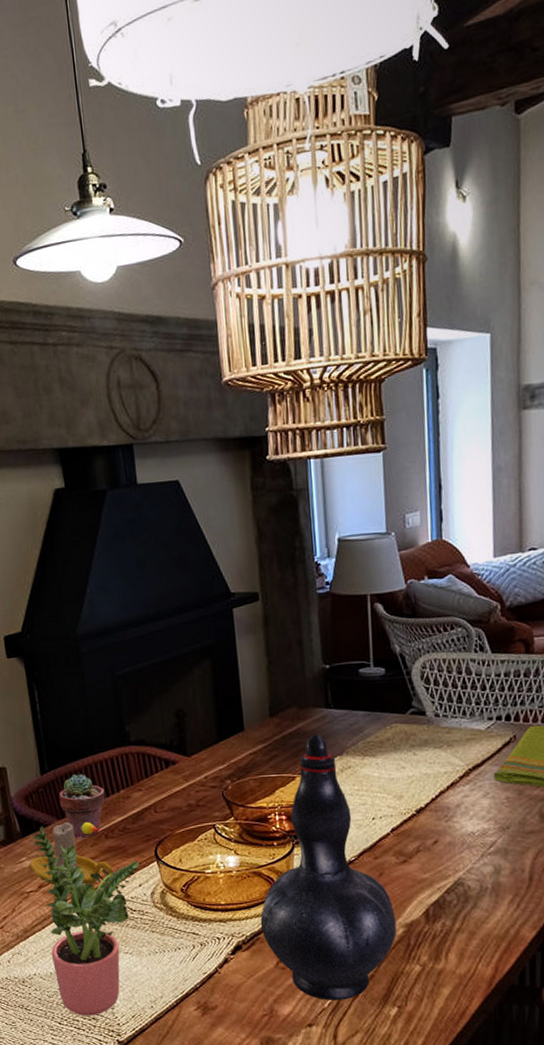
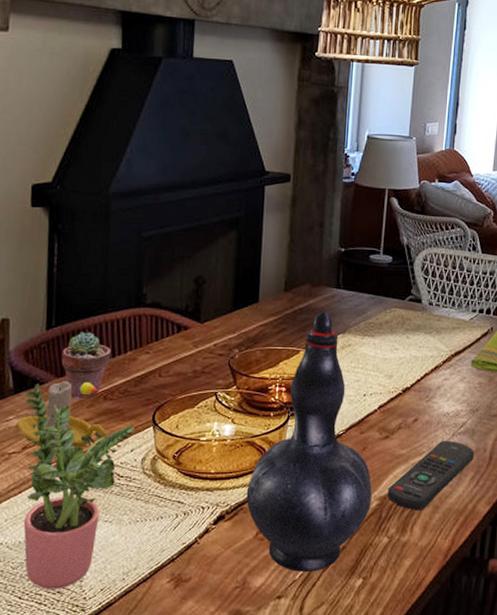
remote control: none [413,861,510,937] -> present [387,440,474,510]

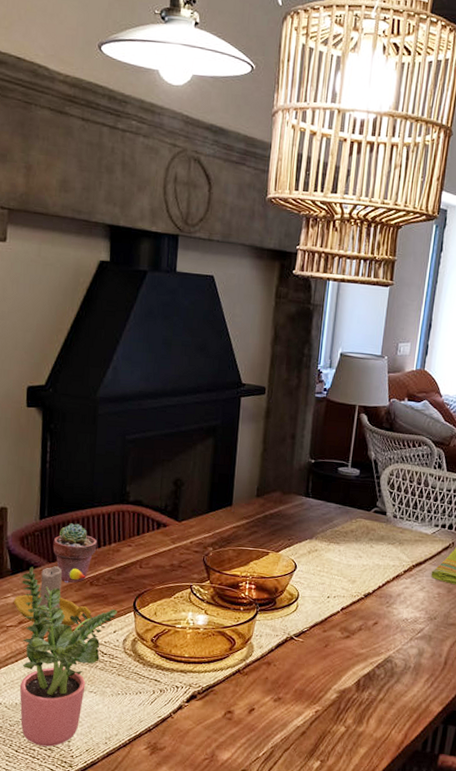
decorative vase: present [246,311,372,572] -> none [216,517,332,751]
remote control: present [387,440,474,510] -> none [346,643,430,705]

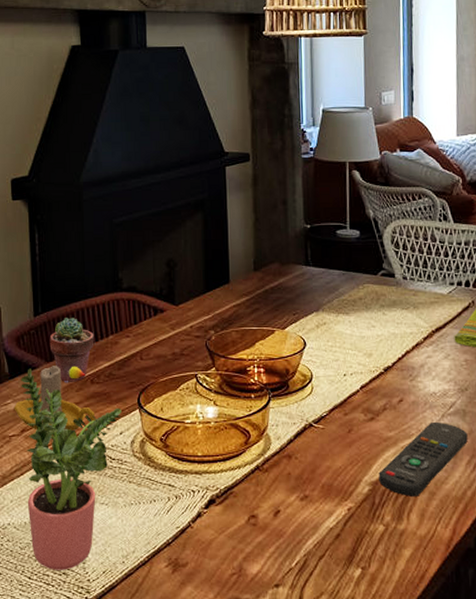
remote control: none [346,643,430,705] -> present [378,421,468,496]

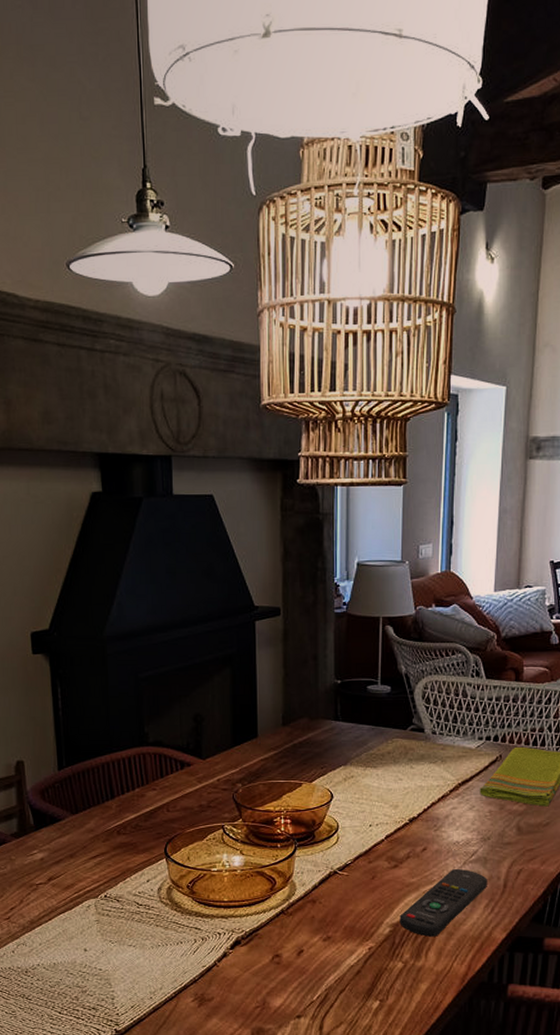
candle holder: present [14,366,96,431] -> none [40,817,123,879]
potted plant: present [21,368,122,570] -> none [46,820,149,1006]
potted succulent: present [49,318,94,383] -> none [74,771,120,834]

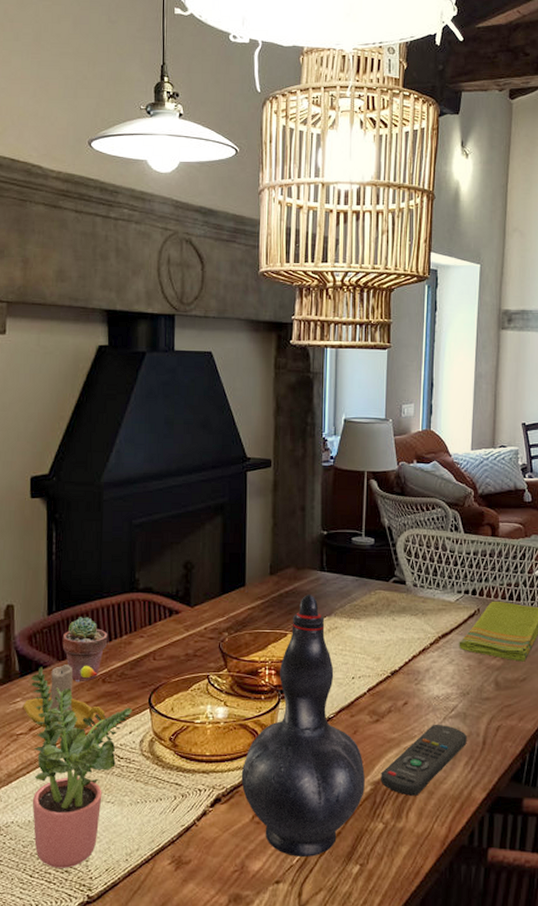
candle holder: none [40,817,123,879] -> present [23,665,106,729]
potted plant: none [46,820,149,1006] -> present [31,667,132,868]
potted succulent: none [74,771,120,834] -> present [62,617,108,682]
decorative vase: none [259,743,383,993] -> present [241,593,365,857]

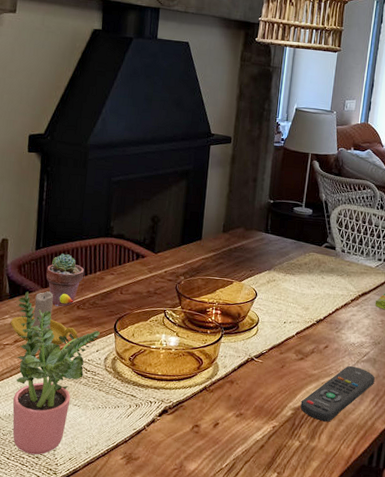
decorative vase: present [241,593,365,857] -> none [185,250,288,463]

